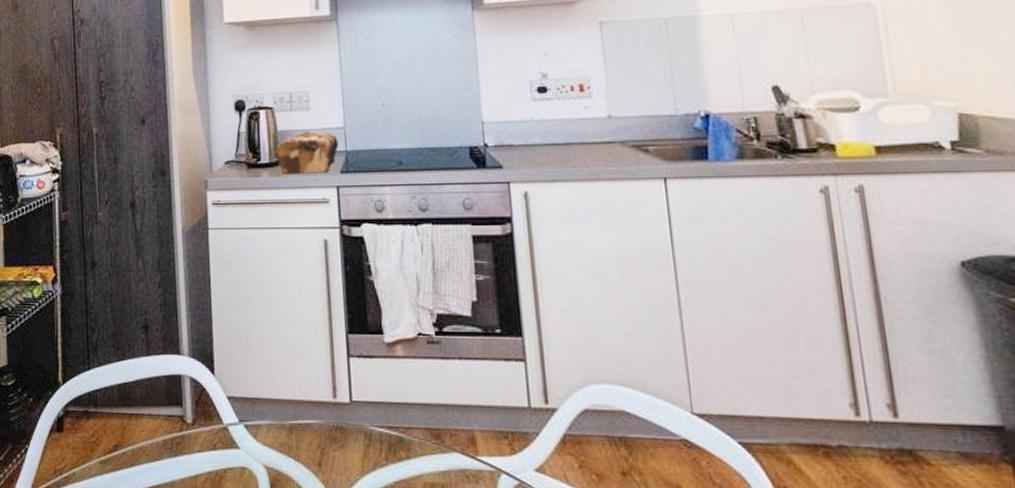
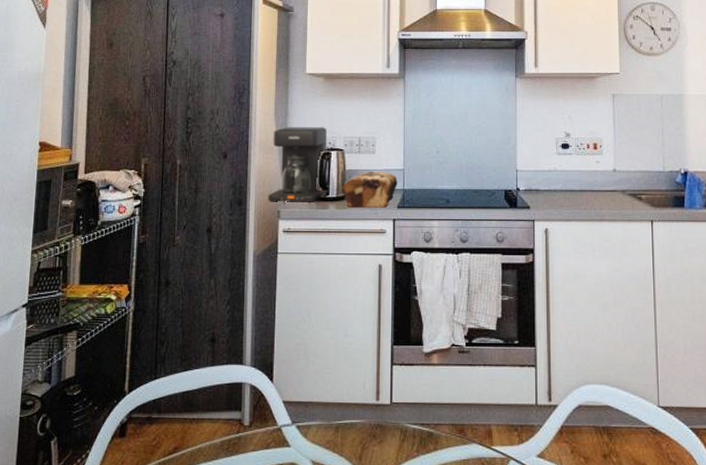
coffee maker: none [193,83,259,171] -> present [268,127,328,202]

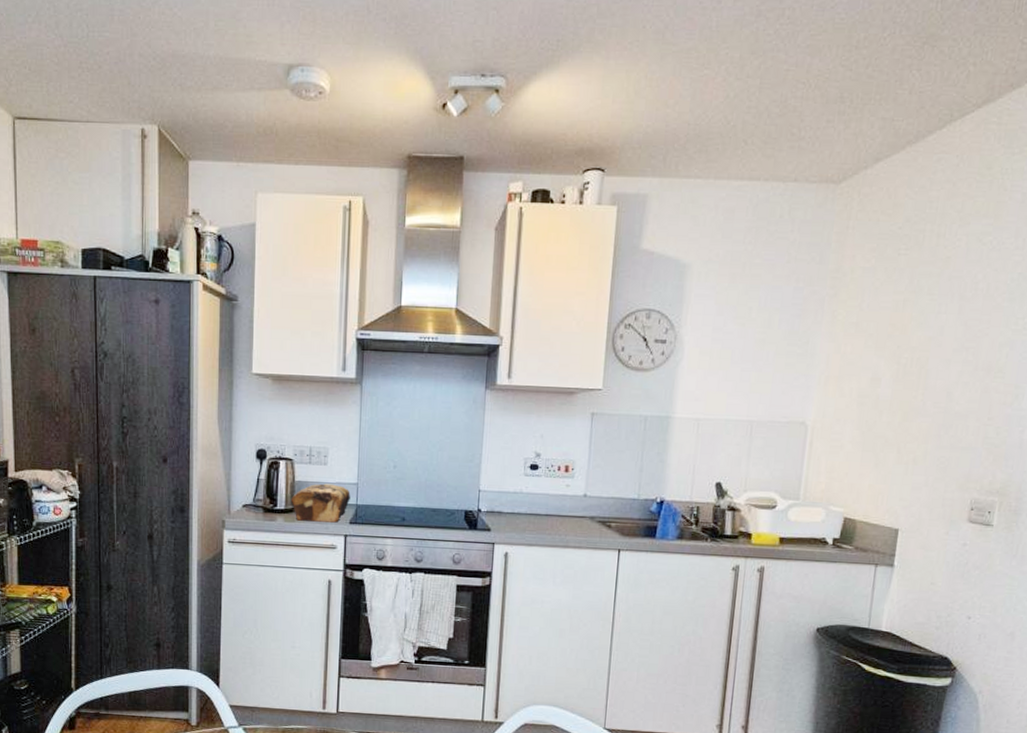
coffee maker: present [268,127,328,202] -> none [212,432,276,514]

